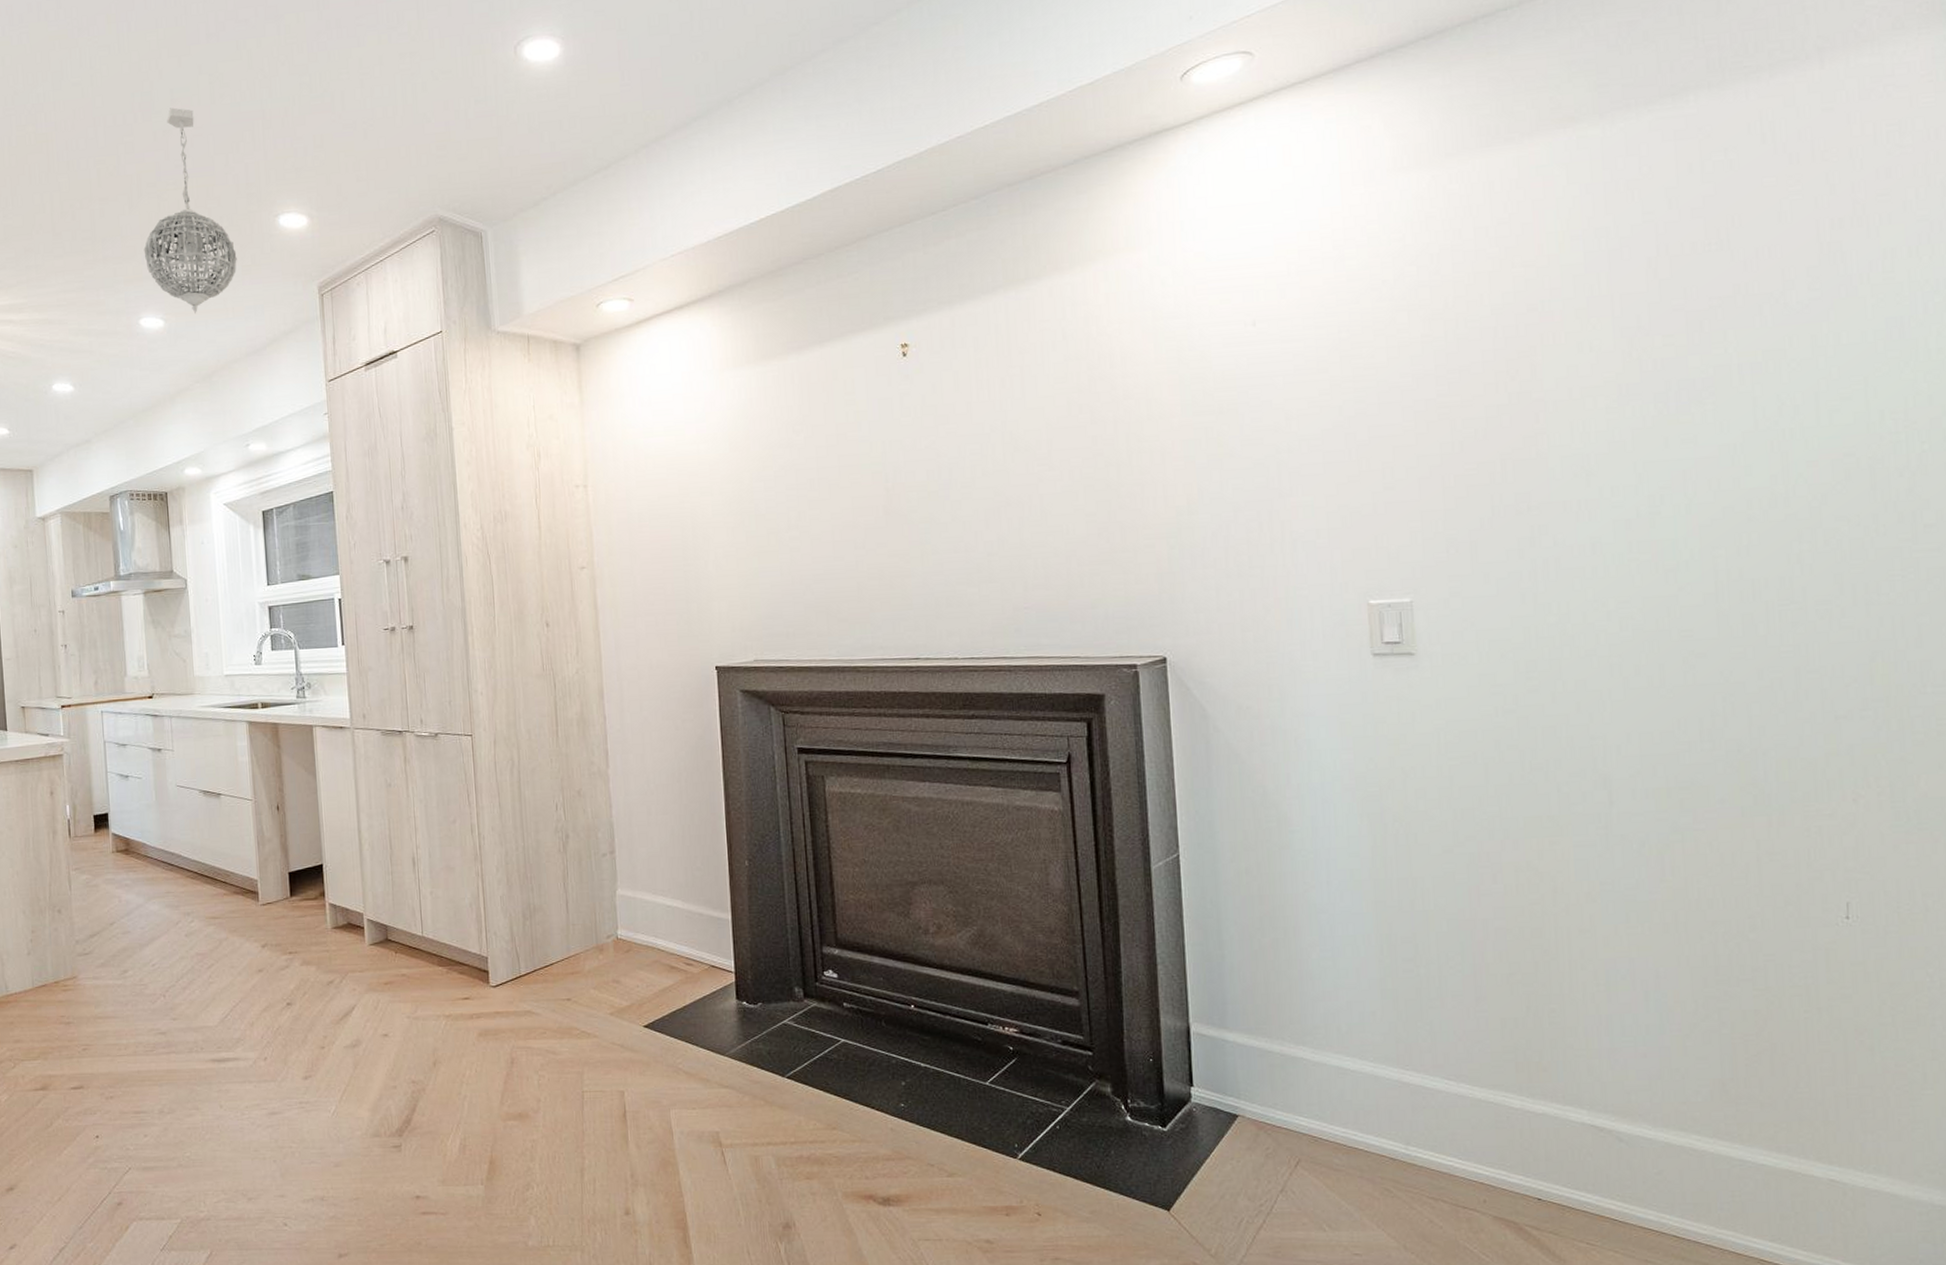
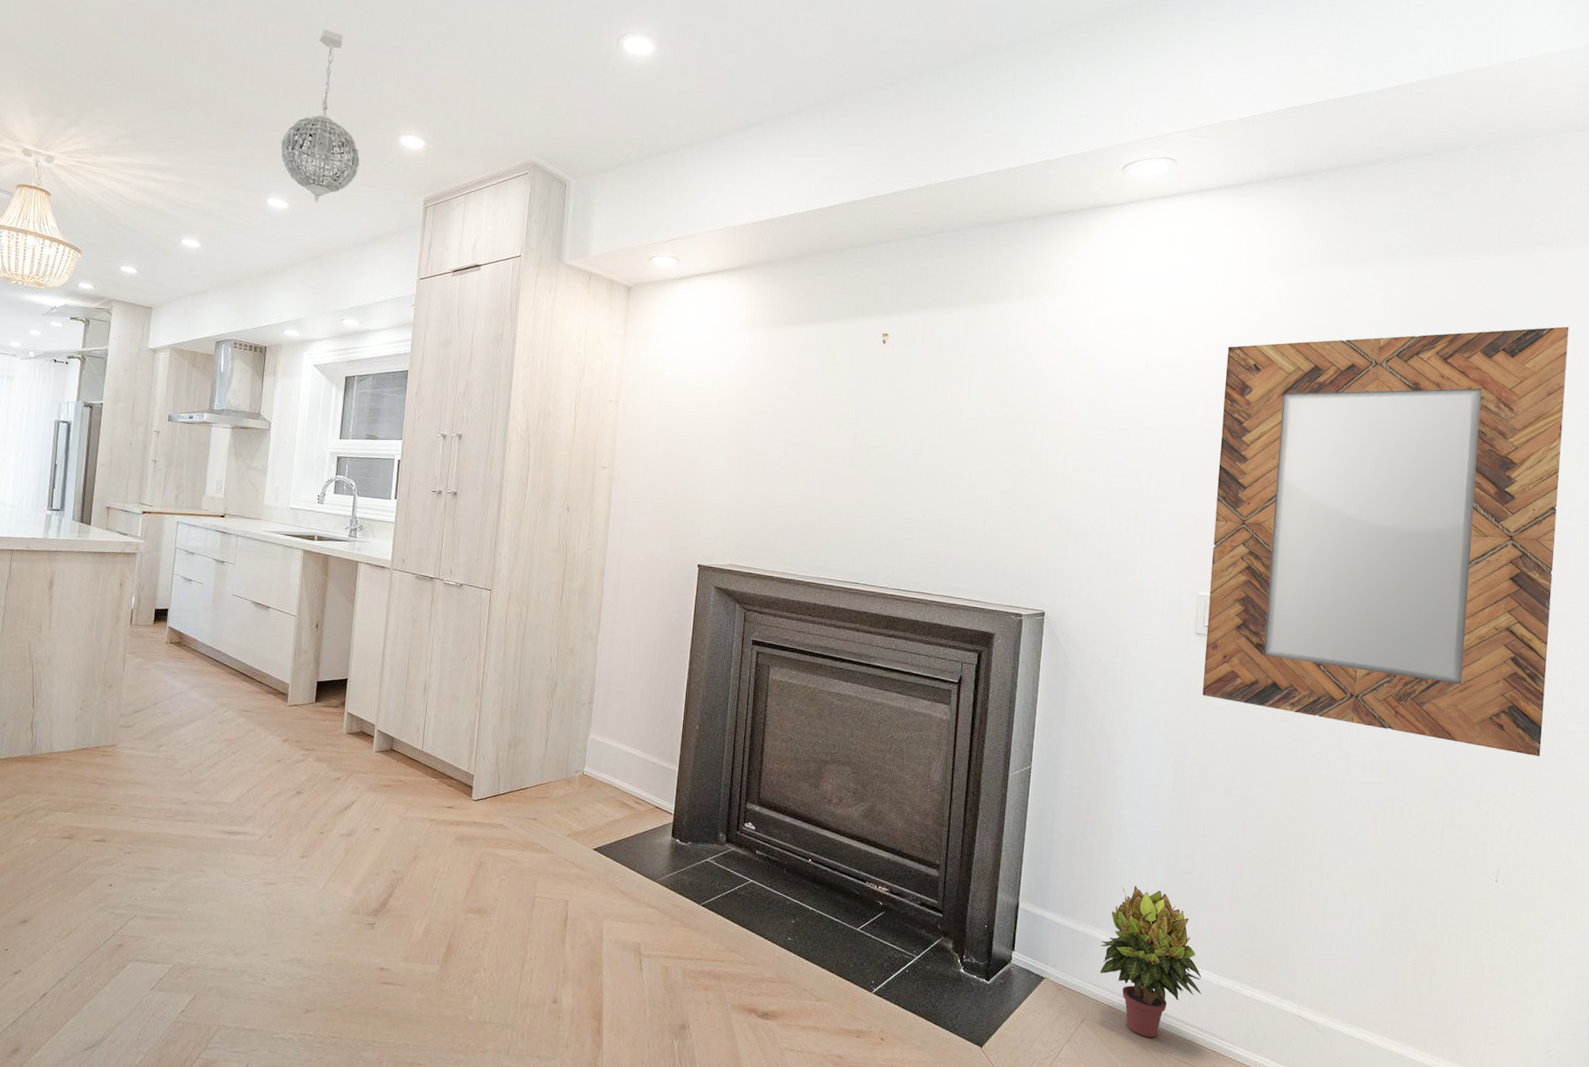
potted plant: none [1306,986,1453,1175] -> present [1099,886,1202,1037]
home mirror: none [1359,166,1887,747] -> present [1202,326,1569,757]

